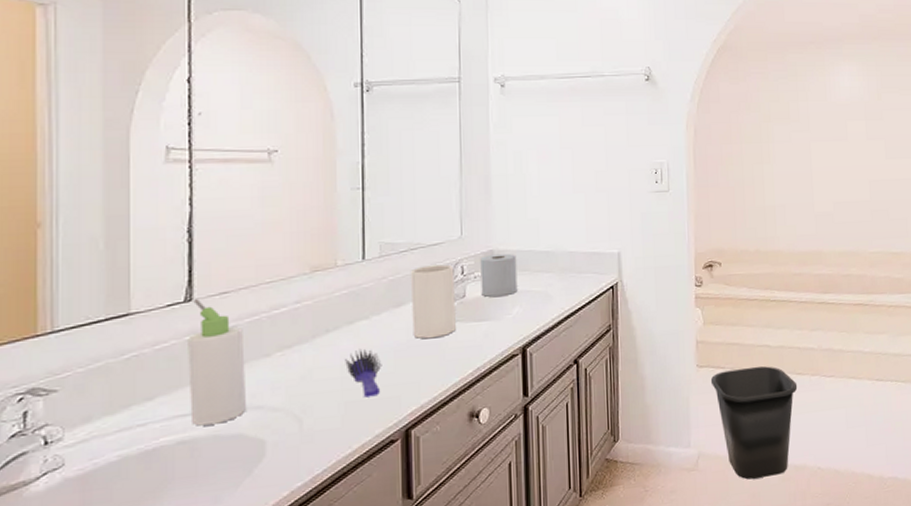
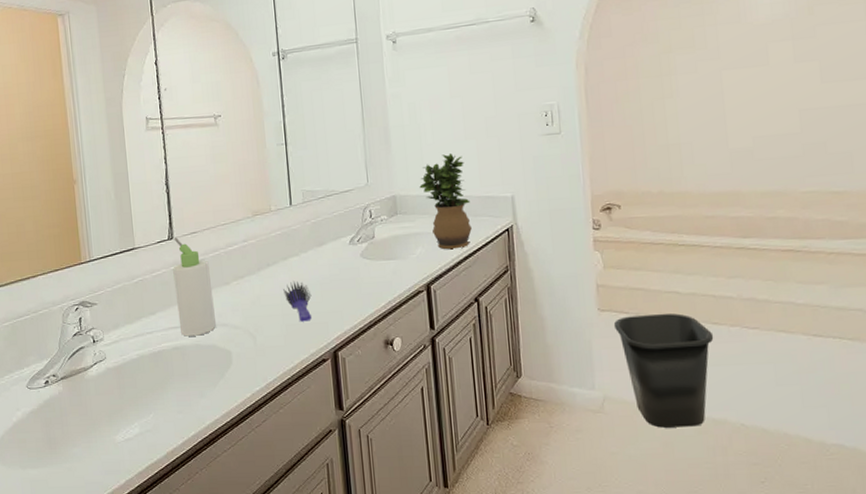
cup: present [411,264,456,339] -> none [329,209,369,275]
toilet paper roll: present [480,253,518,298] -> none [385,198,419,239]
potted plant: none [521,206,575,309] -> present [419,152,472,250]

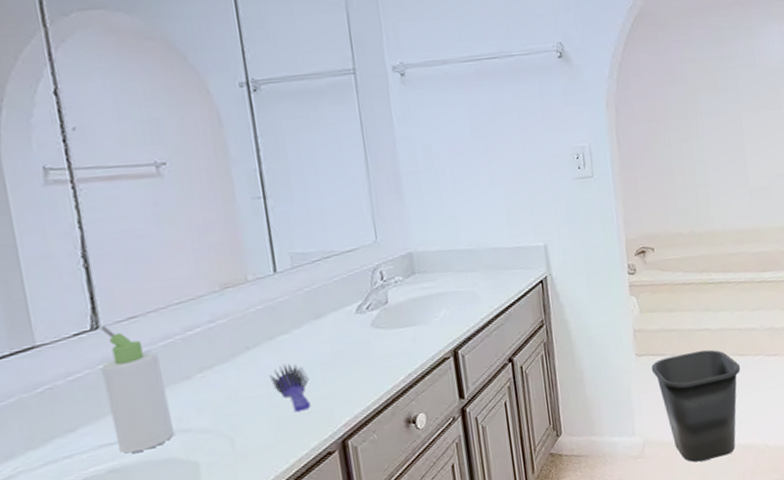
potted plant: present [419,152,472,250] -> none [440,201,503,309]

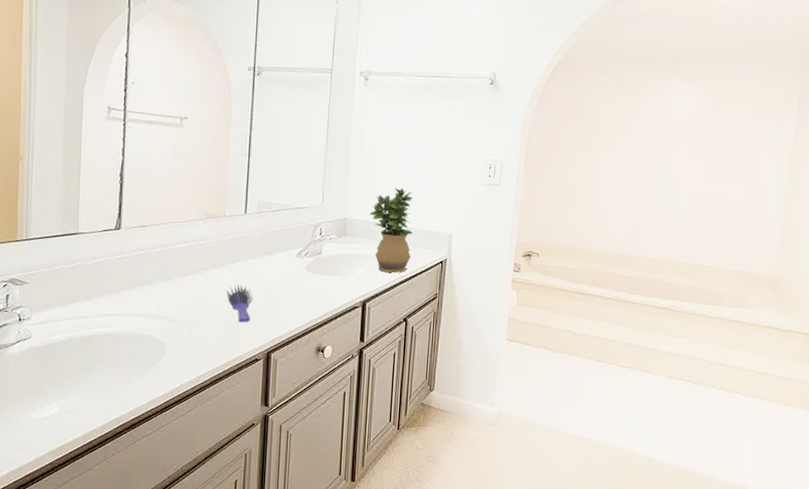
bottle: present [100,326,175,454] -> none [115,228,155,325]
potted plant: none [440,201,503,309] -> present [369,187,413,274]
waste bin: present [651,349,741,462] -> none [517,347,595,443]

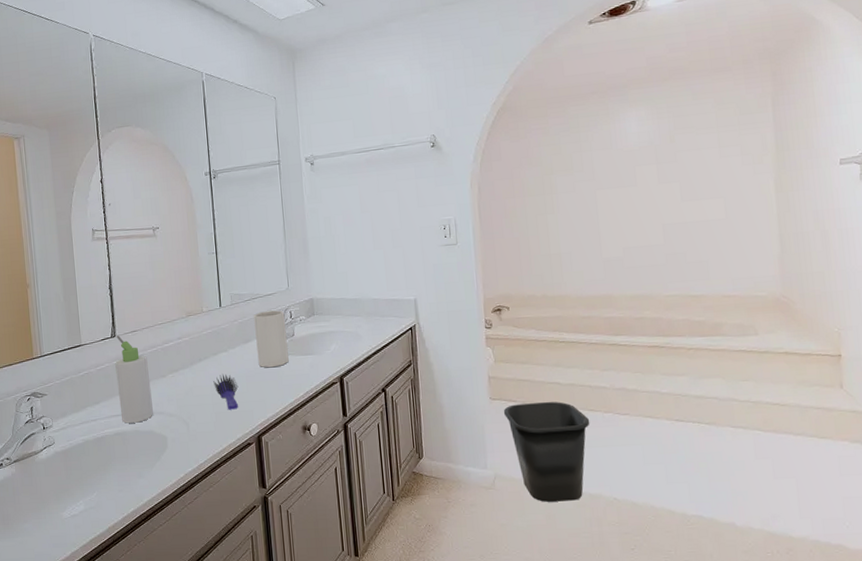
bottle: none [115,228,155,325] -> present [115,335,154,424]
cup: none [278,224,314,284] -> present [254,310,289,368]
potted plant: present [369,187,413,274] -> none [334,261,380,346]
waste bin: none [517,347,595,443] -> present [503,401,590,502]

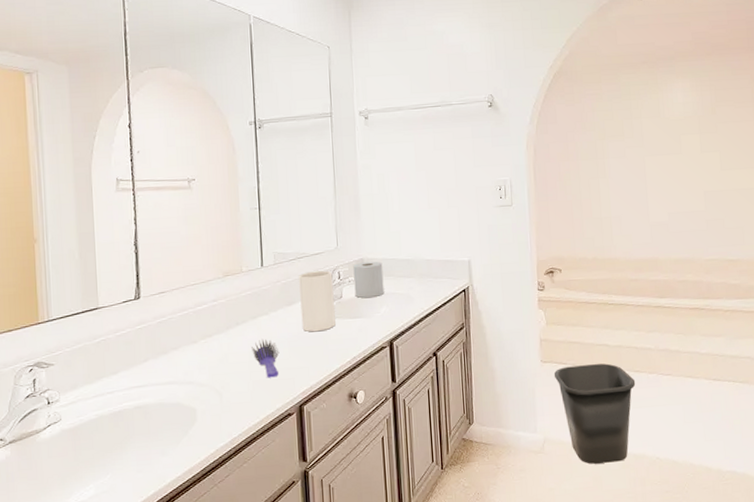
bottle: present [115,335,154,424] -> none [138,297,182,395]
toilet paper roll: none [303,301,334,336] -> present [353,261,384,299]

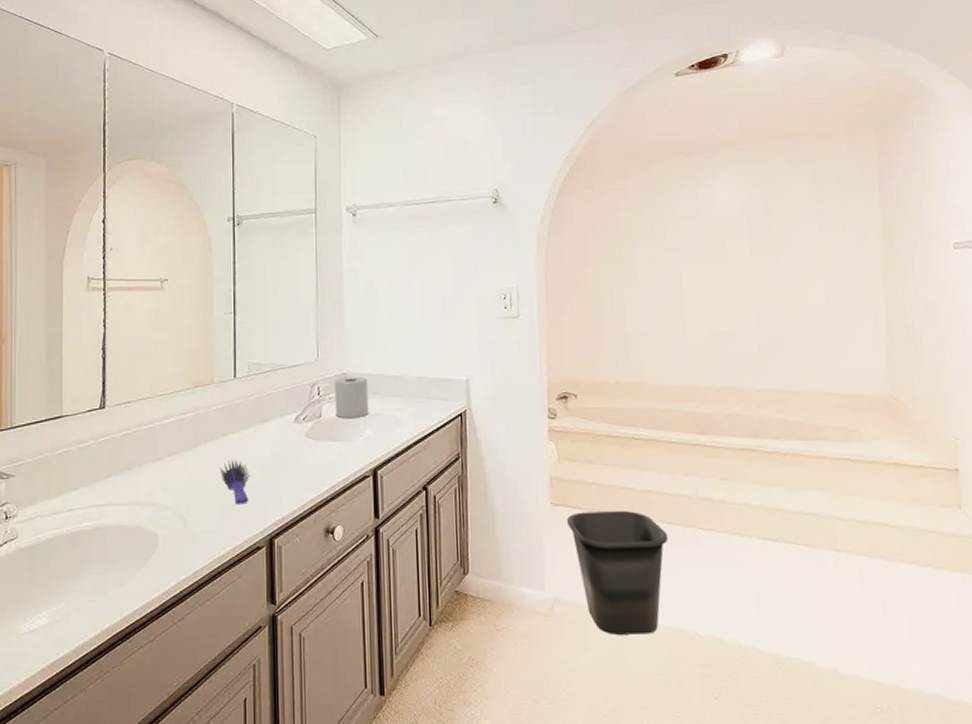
cup: present [299,270,336,332] -> none [274,385,313,455]

